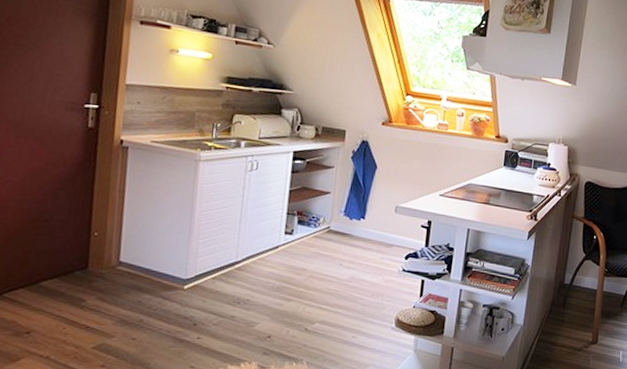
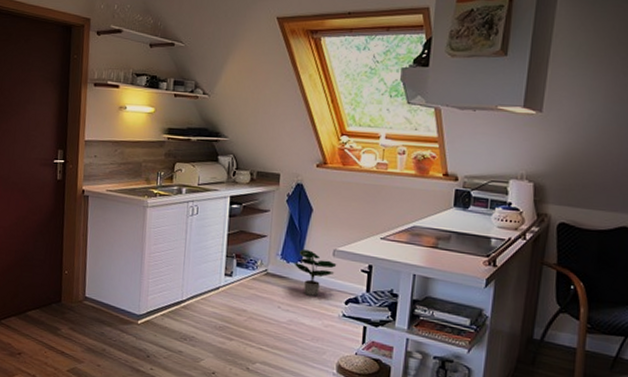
potted plant: none [358,206,399,252] -> present [295,249,337,296]

